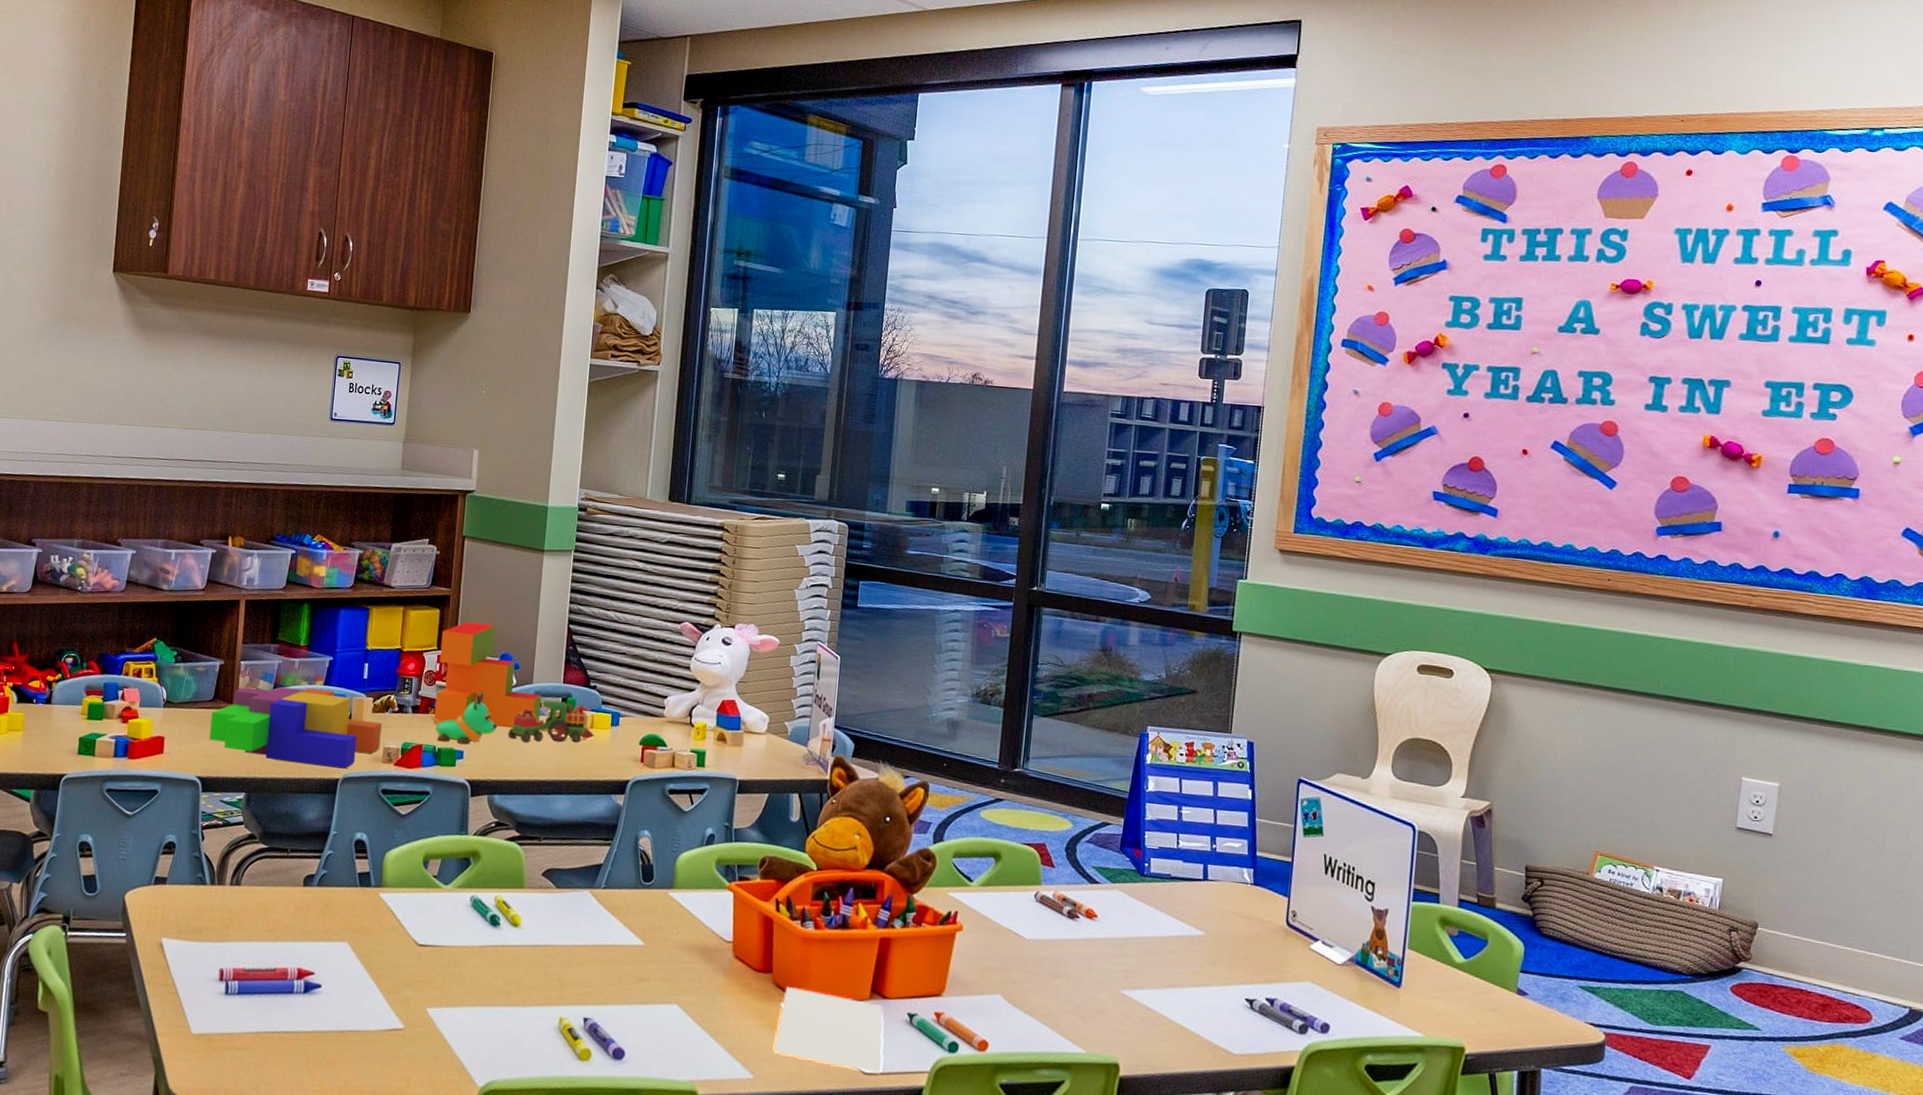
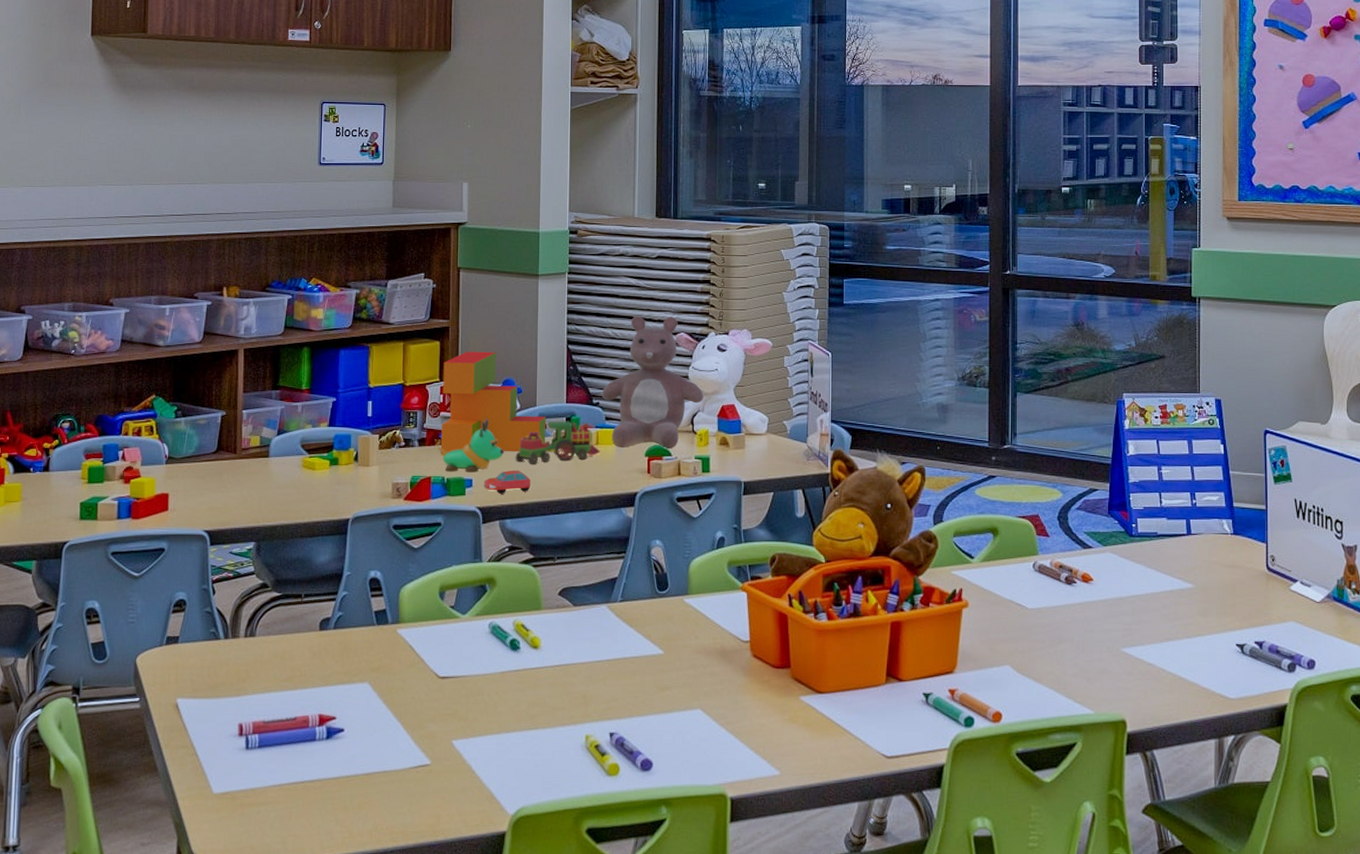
toy blocks: present [209,686,382,769] -> none [215,430,389,508]
toy car: none [474,745,522,769] -> present [484,470,531,494]
stuffed animal: none [600,601,704,740] -> present [602,316,703,449]
paper: present [773,987,883,1074] -> none [797,680,903,756]

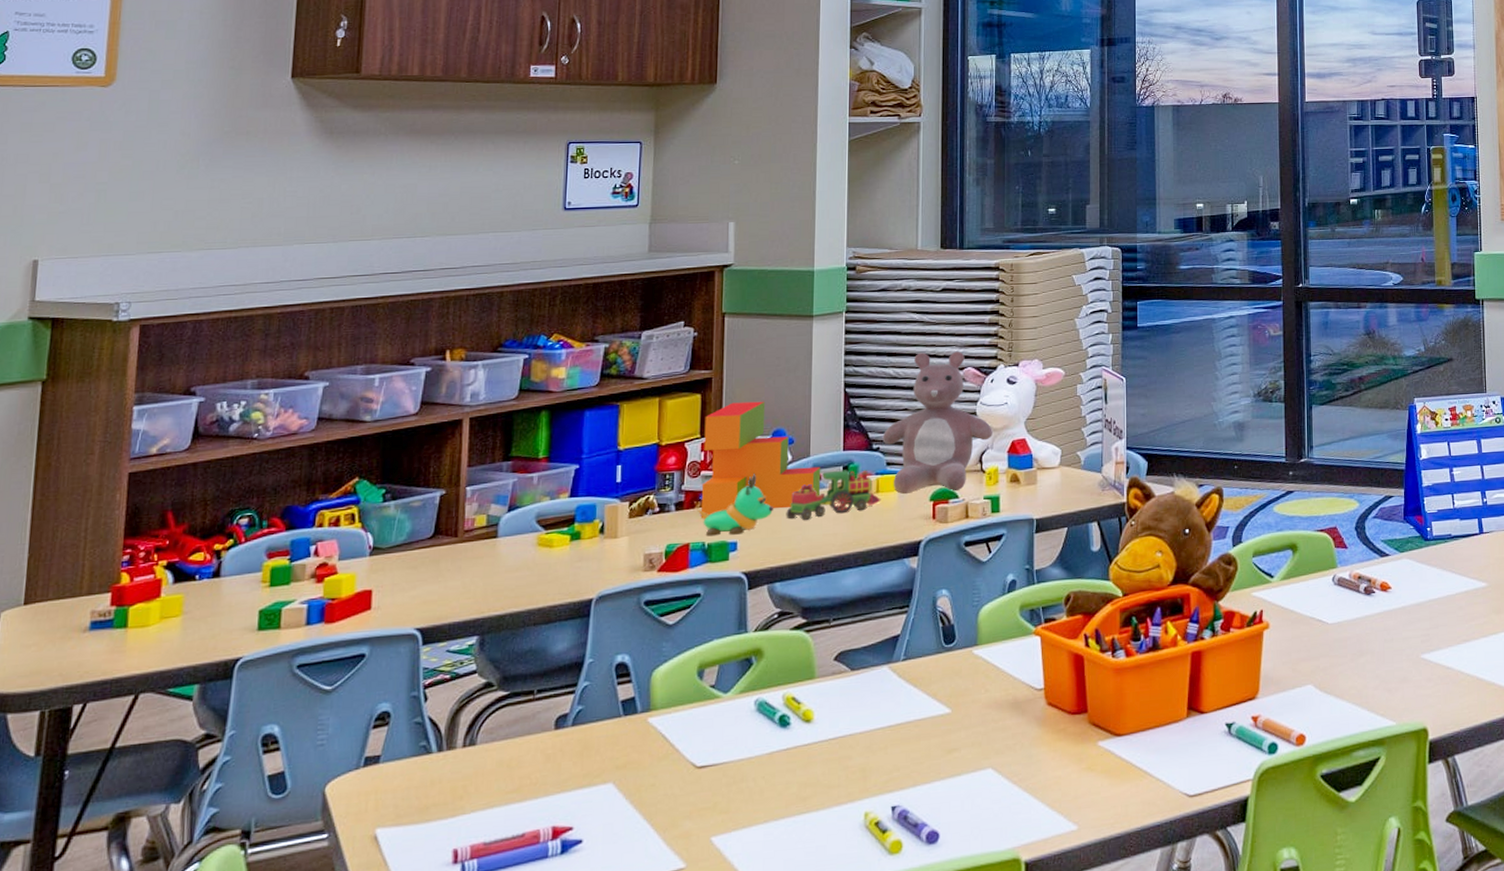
toy car: present [484,470,531,494] -> none [750,527,803,555]

